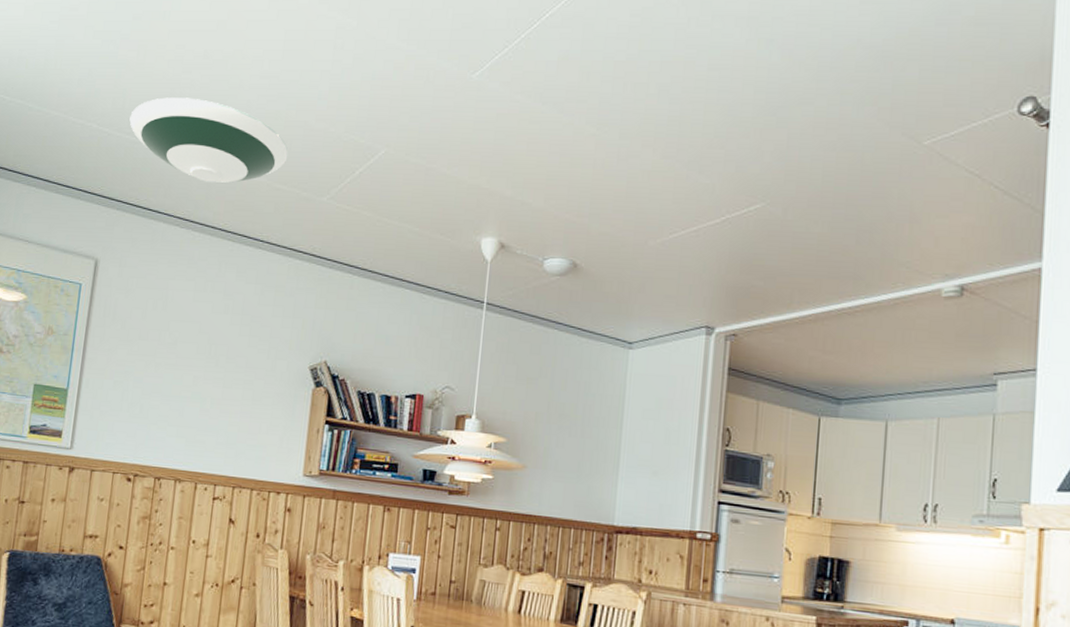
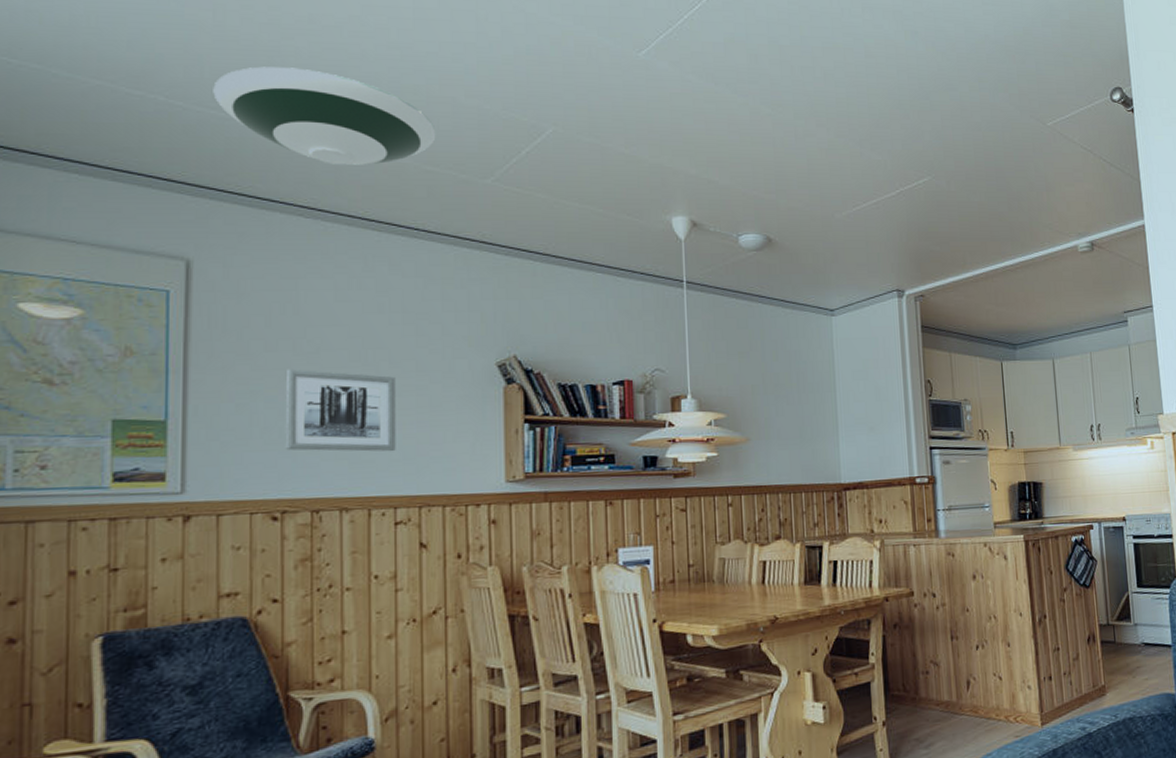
wall art: none [144,356,229,436] -> present [286,369,396,452]

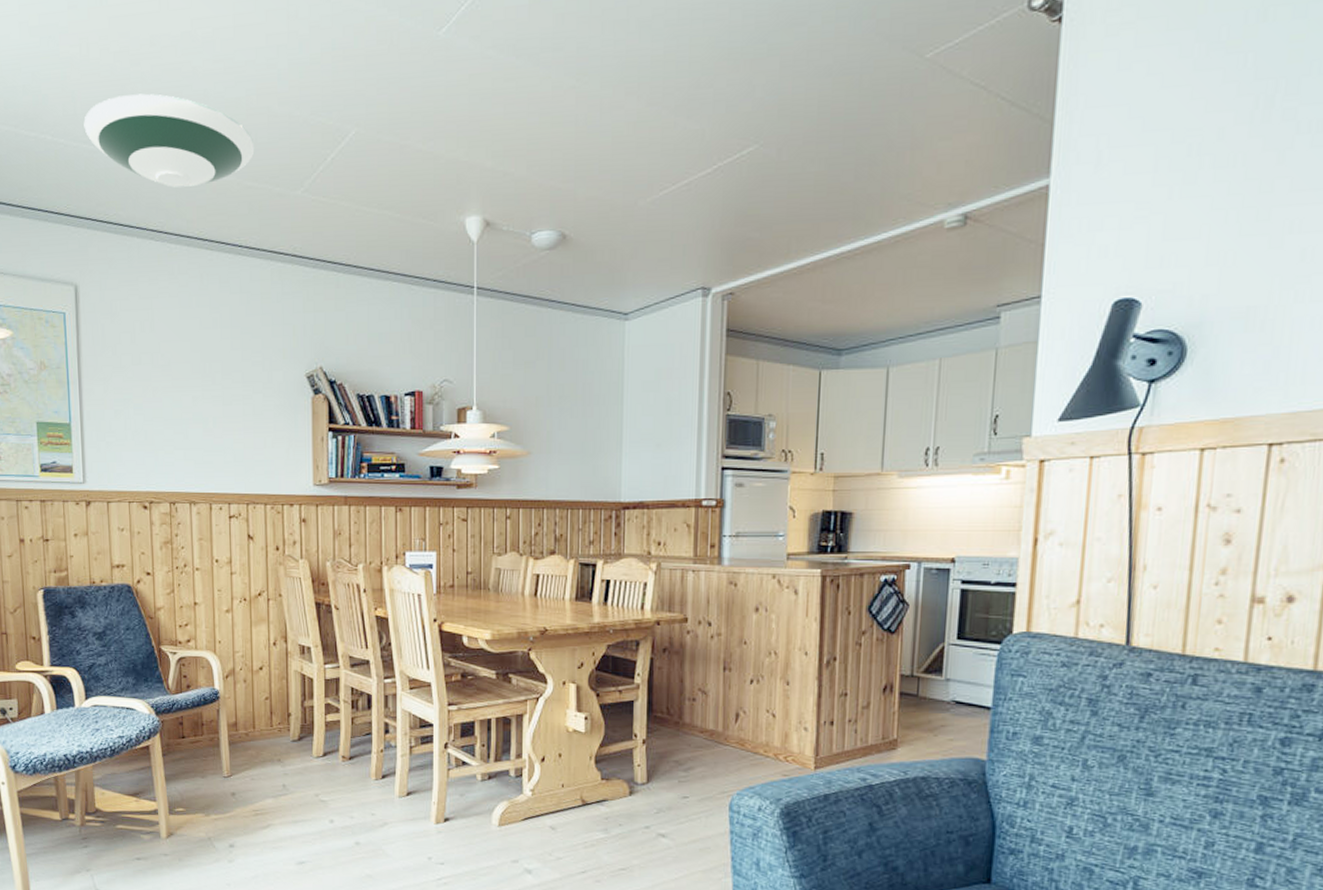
wall art: present [286,369,396,452] -> none [148,380,229,455]

